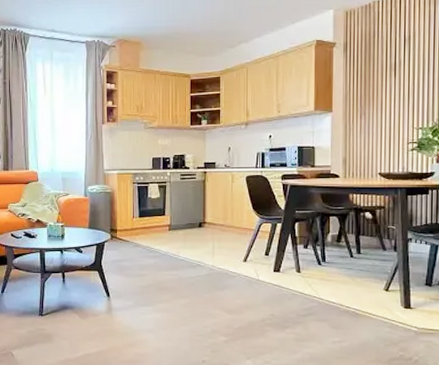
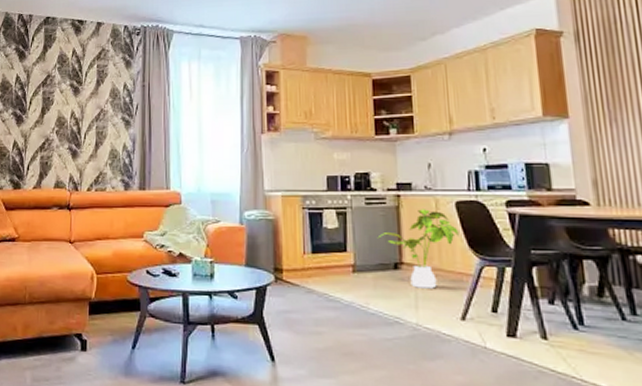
house plant: none [188,182,247,240] -> present [377,209,459,289]

